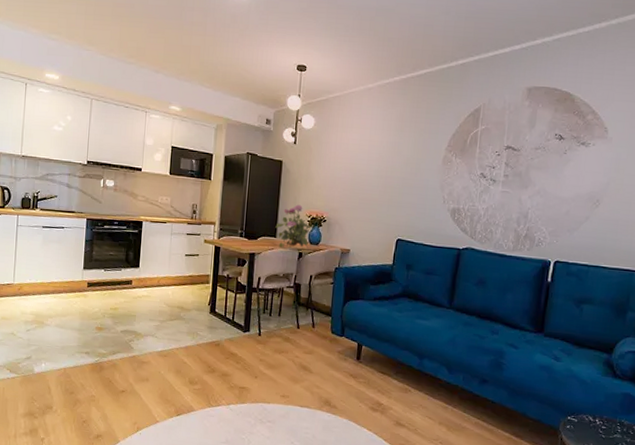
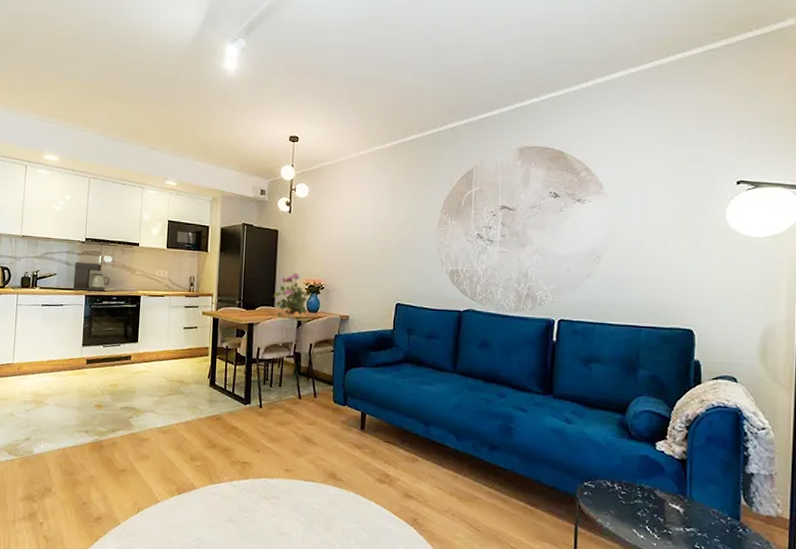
coffee maker: none [74,184,112,217] -> present [73,262,110,293]

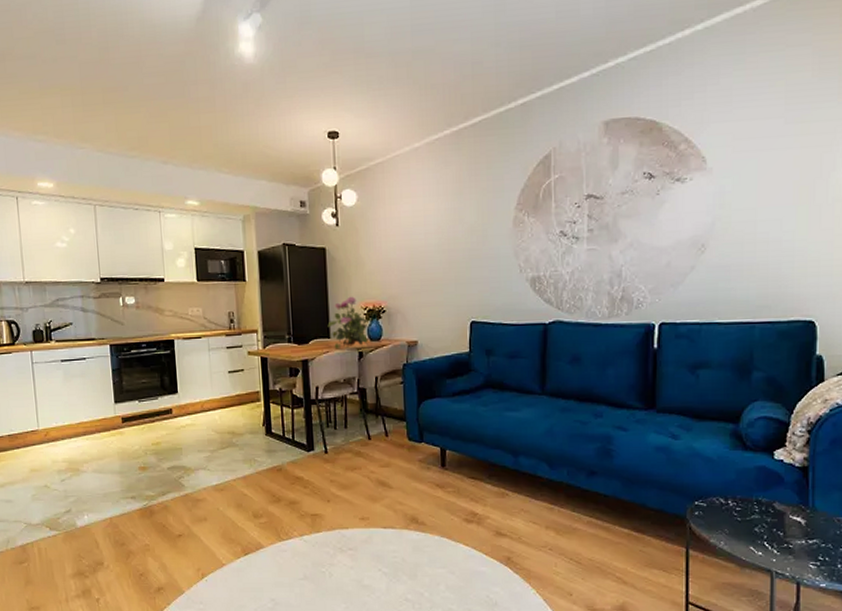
coffee maker: present [73,262,110,293] -> none [92,305,136,341]

